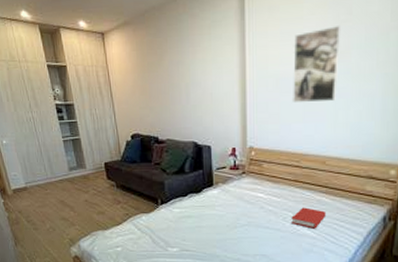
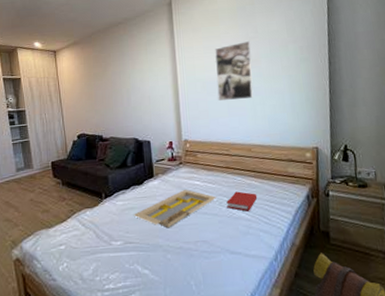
serving tray: none [191,202,280,240] -> present [134,190,216,228]

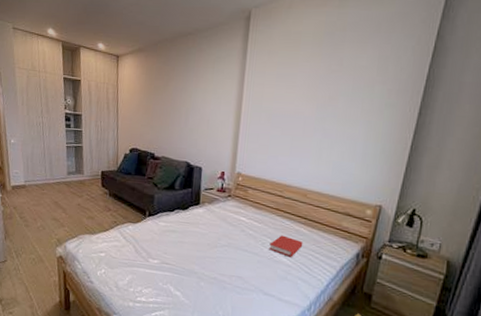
serving tray: present [134,190,216,228] -> none [174,223,260,258]
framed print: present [215,41,254,102] -> none [282,74,332,140]

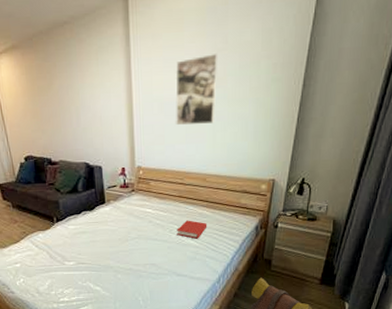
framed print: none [282,74,332,140] -> present [175,54,218,126]

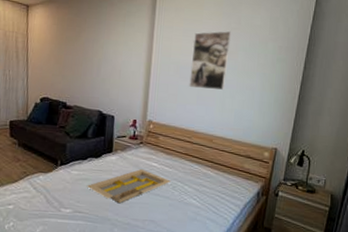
serving tray: none [86,217,167,252] -> present [87,169,171,204]
book: present [177,220,207,239] -> none [179,178,211,199]

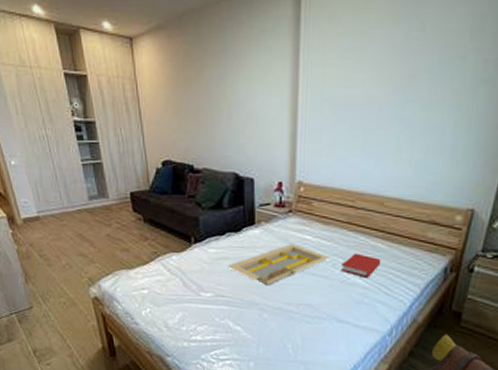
book: none [179,178,211,199] -> present [341,253,382,278]
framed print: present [189,31,232,90] -> none [351,44,412,134]

